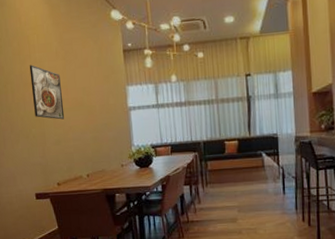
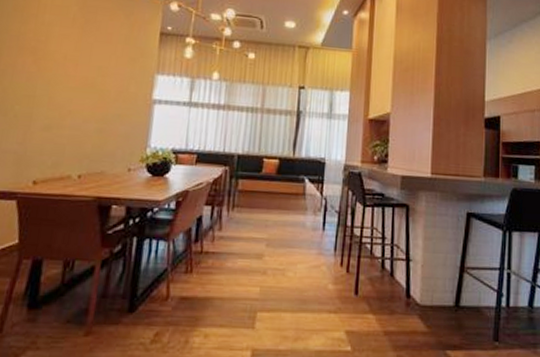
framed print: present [29,65,65,120] -> none [24,26,72,101]

